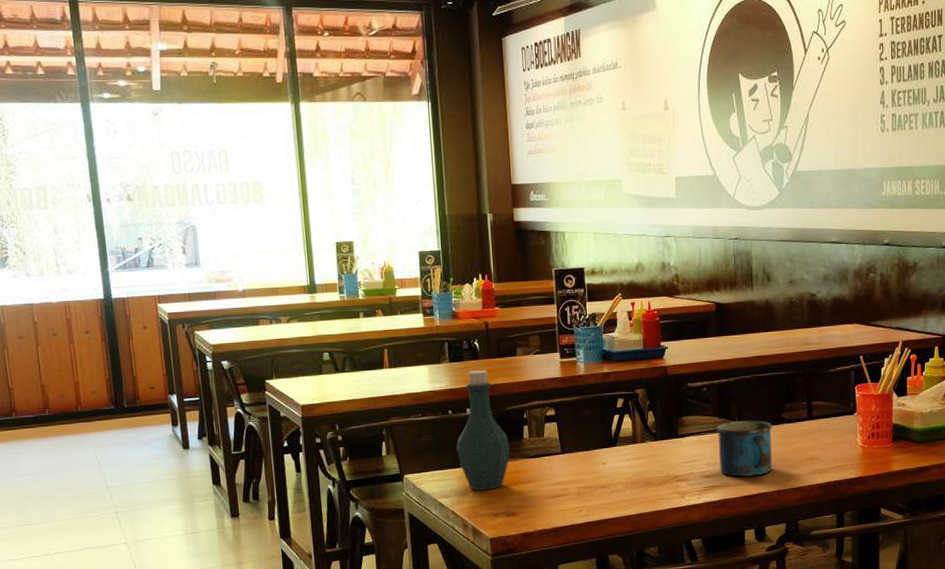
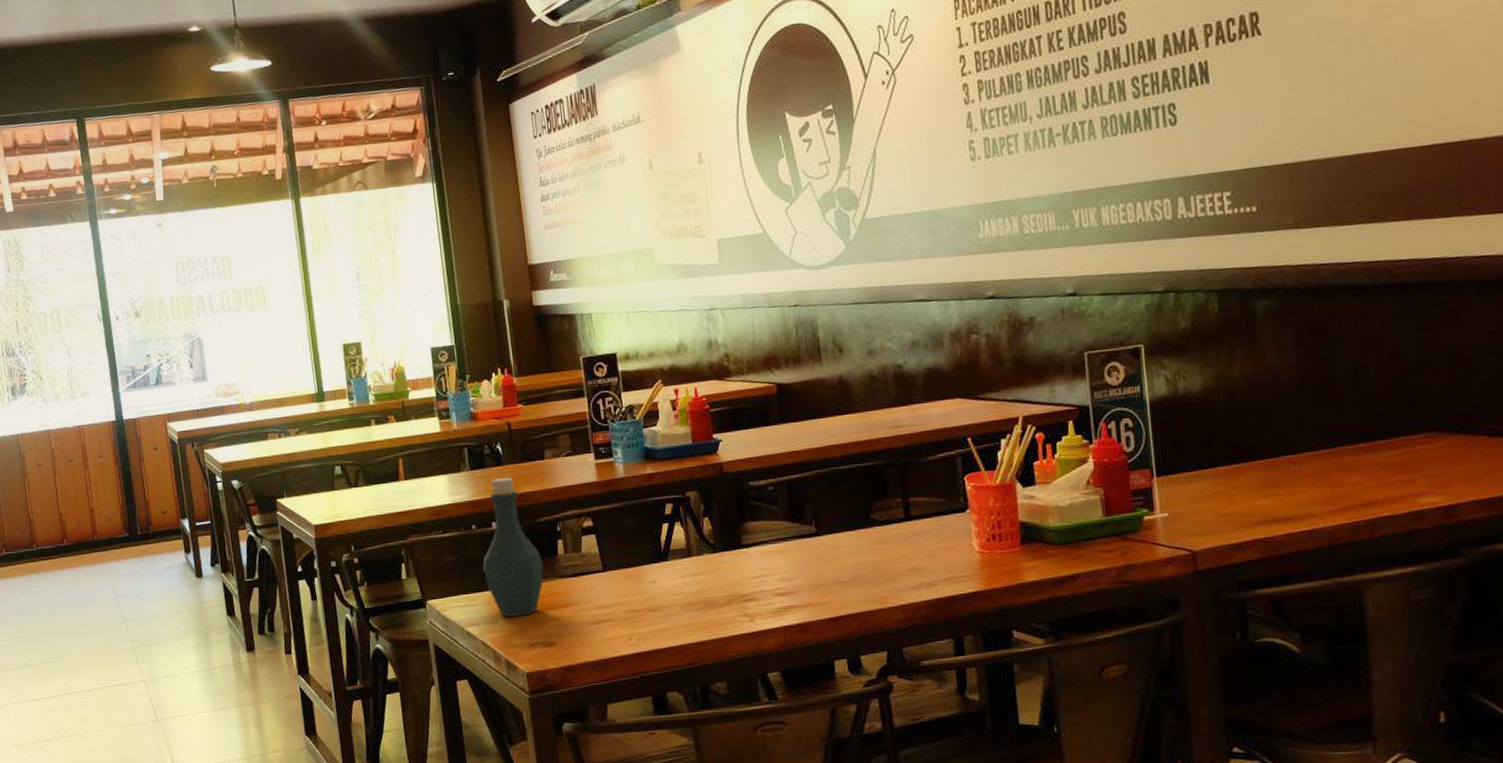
mug: present [715,420,773,477] -> none [787,523,865,594]

